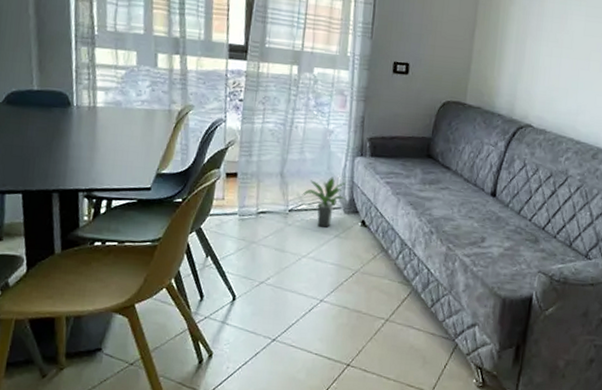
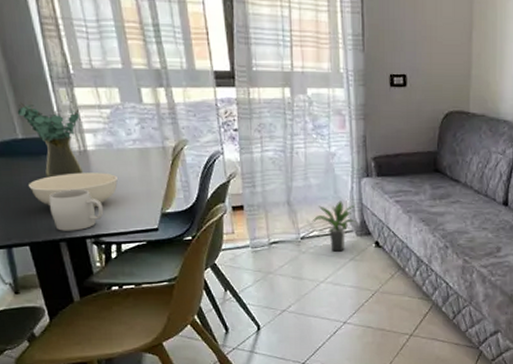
bowl: none [33,126,121,162] -> present [28,172,118,208]
vase: none [37,56,96,130] -> present [17,102,83,178]
mug: none [49,142,102,183] -> present [49,190,104,231]

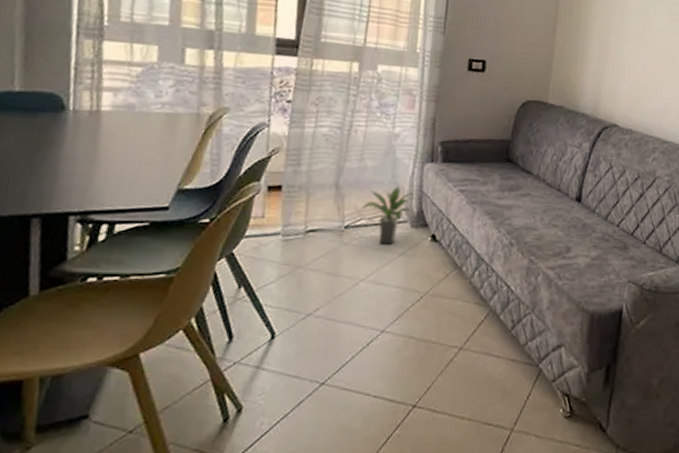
vase: present [17,102,83,178] -> none [22,50,102,139]
bowl: present [28,172,118,208] -> none [9,135,132,178]
mug: present [49,190,104,231] -> none [29,154,104,205]

